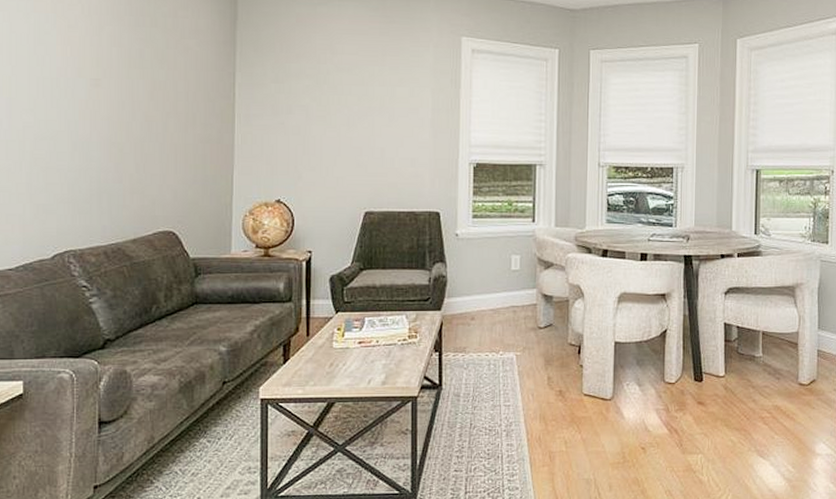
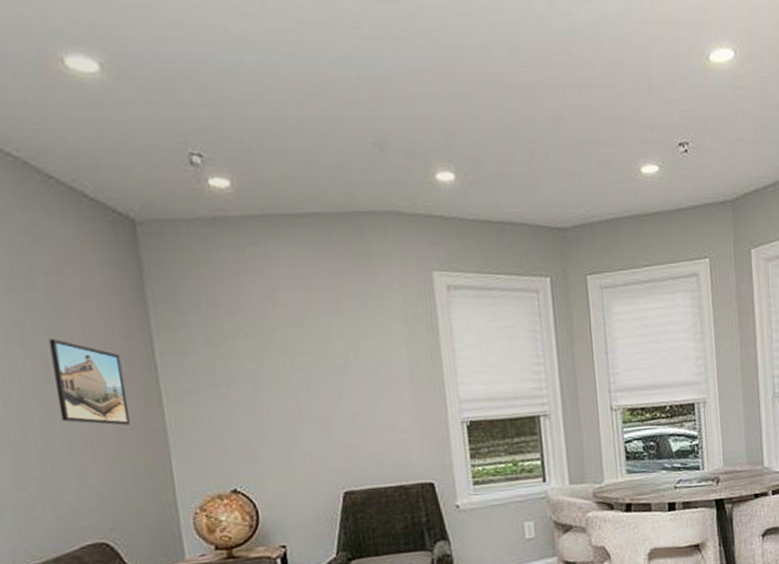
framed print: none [157,66,209,139] -> present [48,339,130,426]

